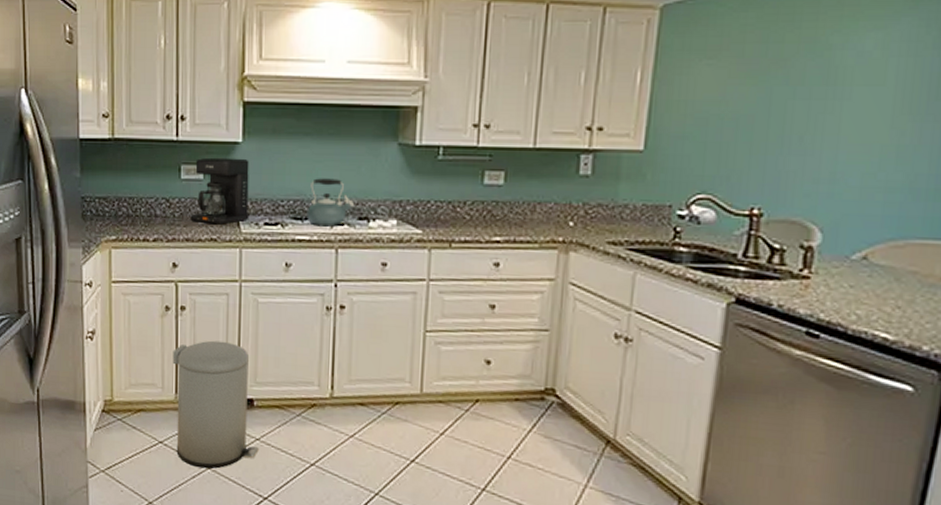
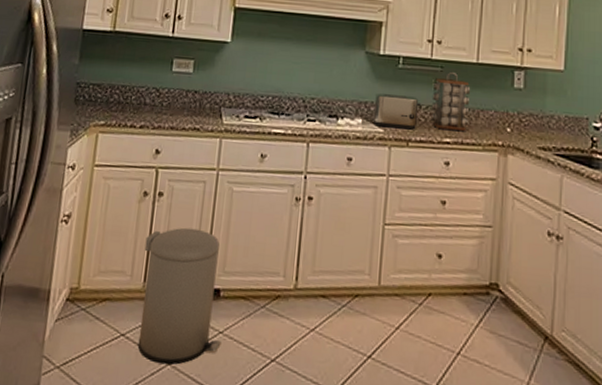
coffee maker: present [190,157,249,225] -> none [177,53,236,116]
kettle: present [306,178,355,227] -> none [283,78,327,122]
toaster: none [409,189,466,229] -> present [373,92,422,130]
spice rack: none [477,160,525,228] -> present [430,71,470,131]

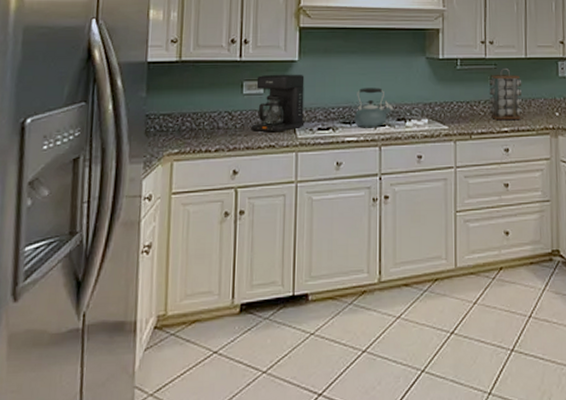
pedal bin: present [138,227,221,365] -> none [230,240,313,374]
coffee maker: none [177,53,236,116] -> present [251,74,305,133]
kettle: none [283,78,327,122] -> present [354,88,394,128]
toaster: present [373,92,422,130] -> none [437,93,480,124]

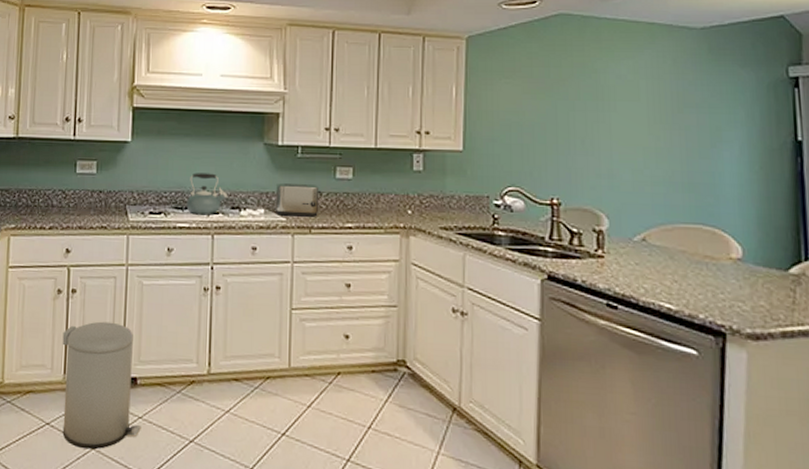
pedal bin: none [230,240,313,374] -> present [62,321,141,450]
coffee maker: present [251,74,305,133] -> none [83,154,137,214]
toaster: none [437,93,480,124] -> present [275,182,322,217]
spice rack: present [488,67,522,121] -> none [332,158,369,216]

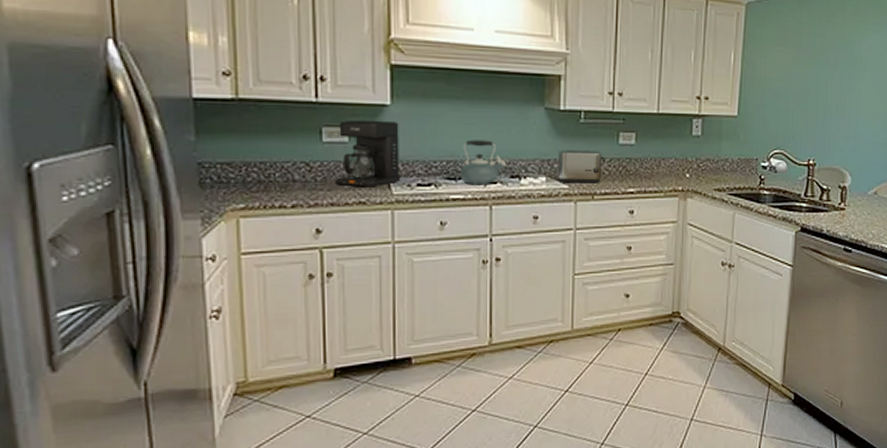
pedal bin: present [62,321,141,450] -> none [319,304,419,435]
coffee maker: none [83,154,137,214] -> present [335,119,401,188]

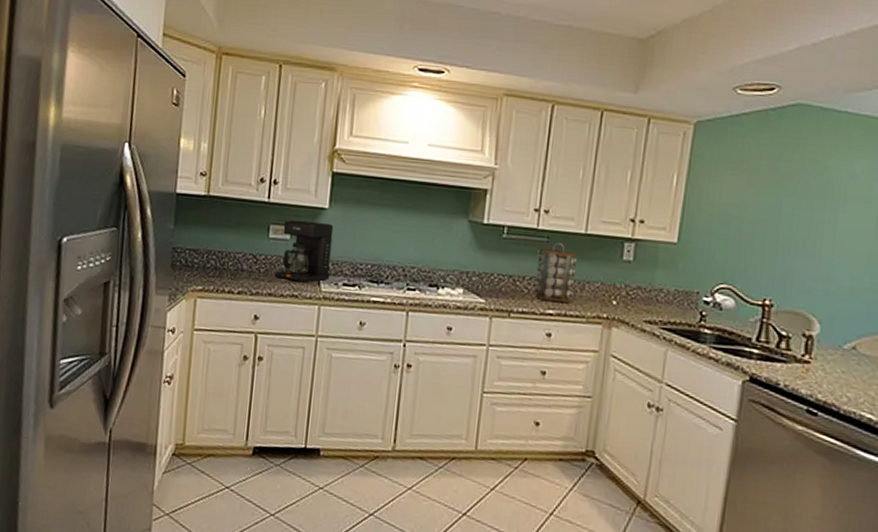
kettle: present [460,140,507,185] -> none [382,246,427,291]
toaster: present [557,149,605,183] -> none [474,263,525,301]
spice rack: none [614,123,651,181] -> present [534,242,577,303]

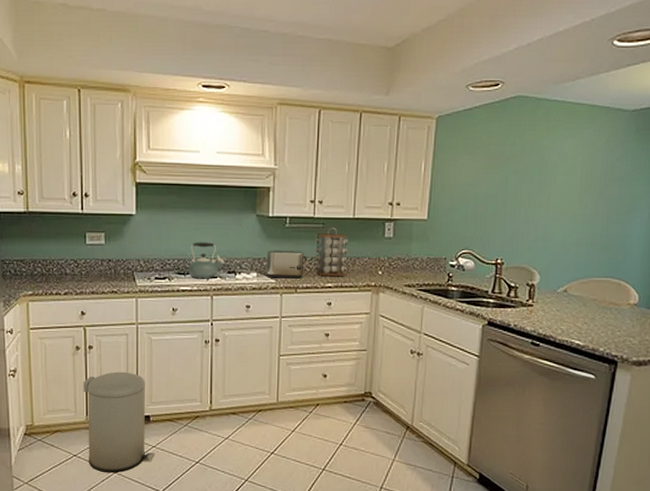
pedal bin: none [242,390,322,516] -> present [83,371,155,473]
coffee maker: present [274,220,334,283] -> none [95,226,143,280]
kettle: none [382,246,427,291] -> present [188,242,225,279]
toaster: none [474,263,525,301] -> present [266,249,307,279]

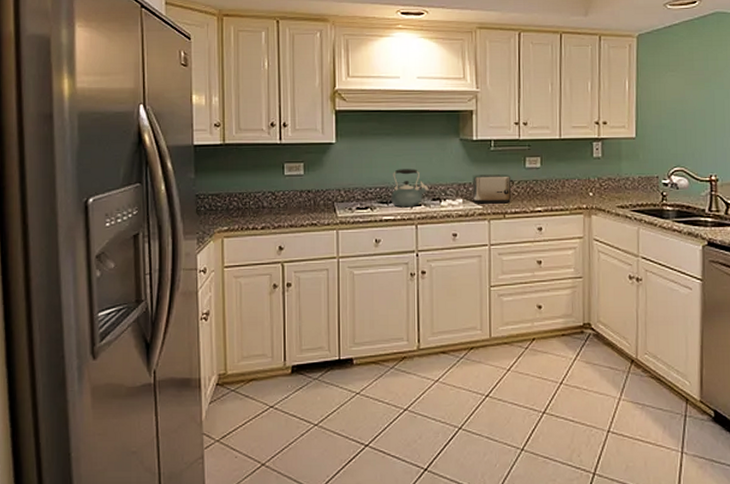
pedal bin: present [83,371,155,473] -> none [281,310,359,426]
spice rack: present [315,227,347,277] -> none [522,148,556,201]

